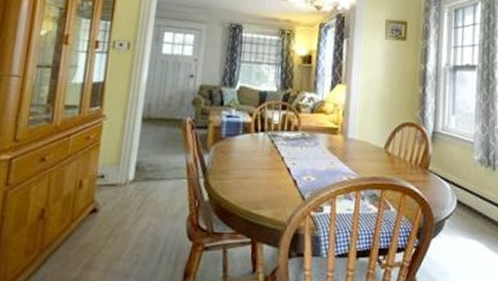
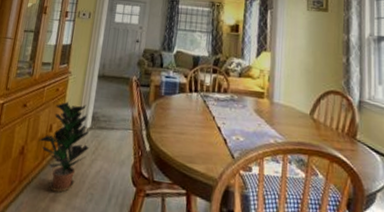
potted plant: none [65,151,132,258] -> present [39,101,89,193]

